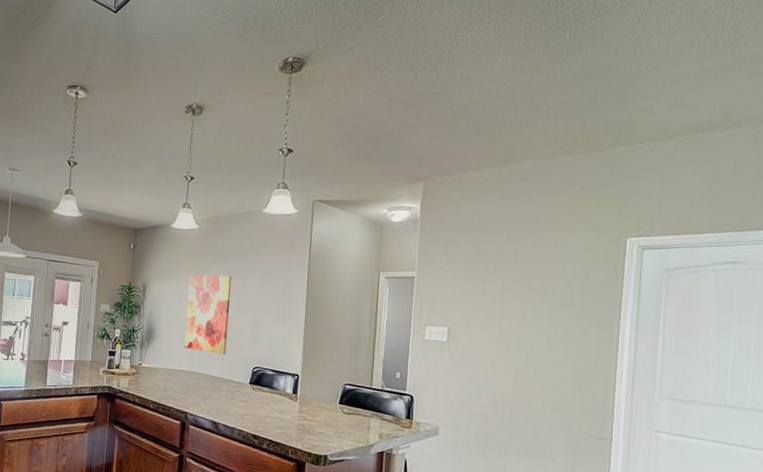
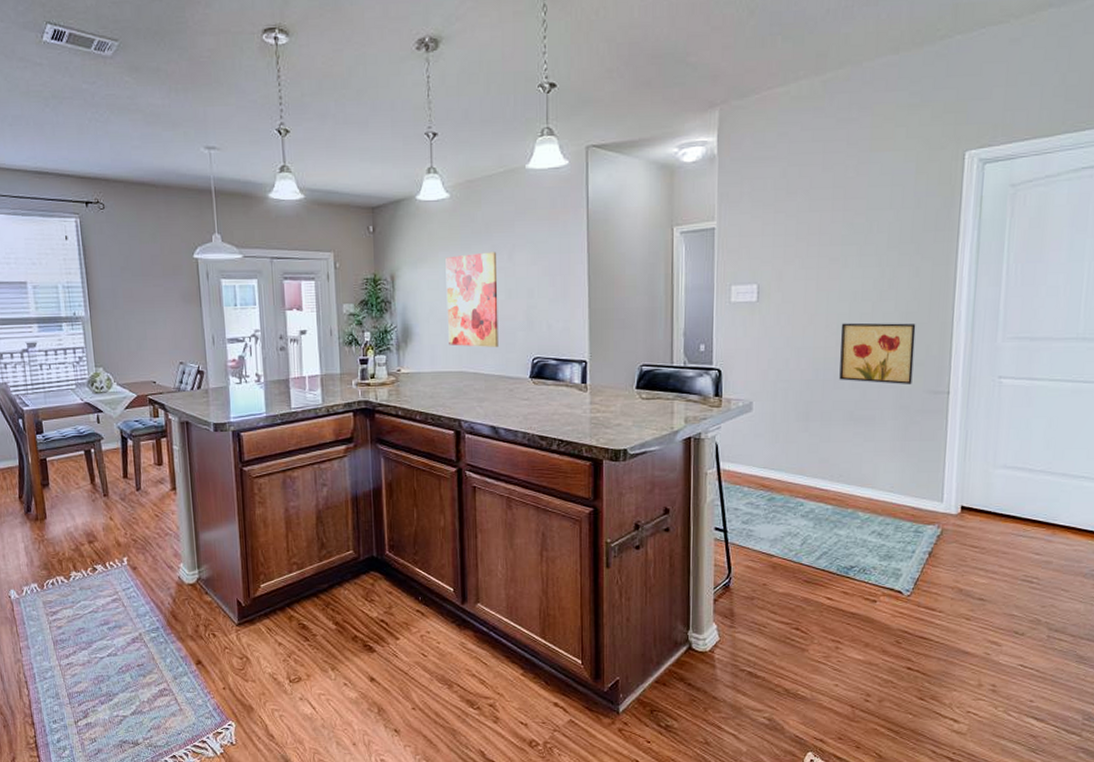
wall art: none [515,368,584,428] -> present [839,322,916,384]

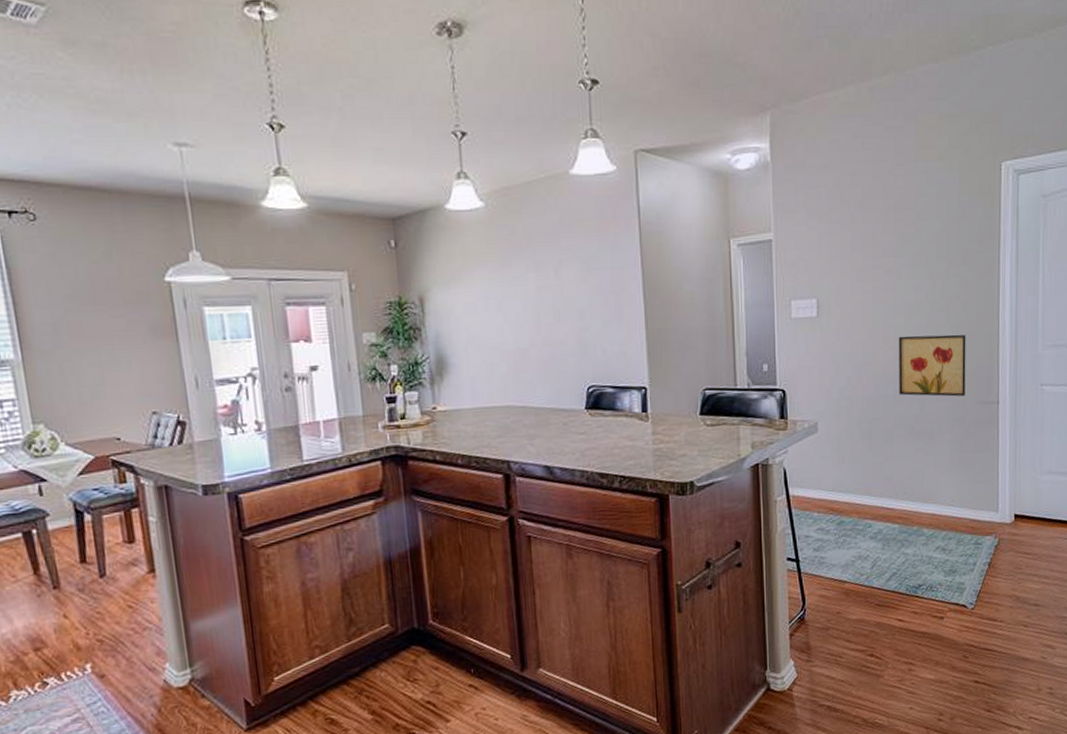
wall art: present [445,252,499,347] -> none [483,268,549,377]

